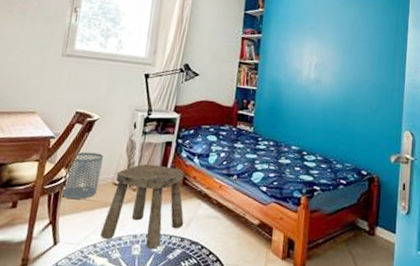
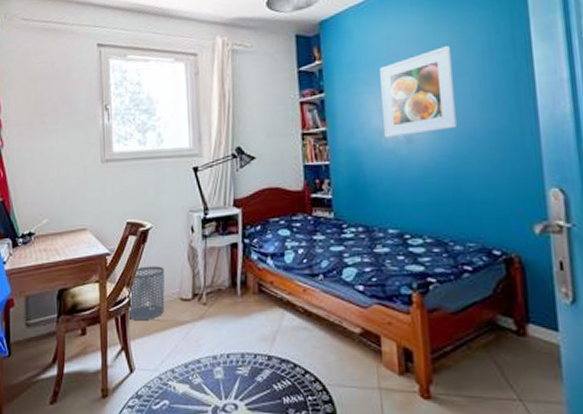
stool: present [100,163,185,249] -> none [176,272,268,371]
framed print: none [300,17,356,78] -> present [380,45,456,138]

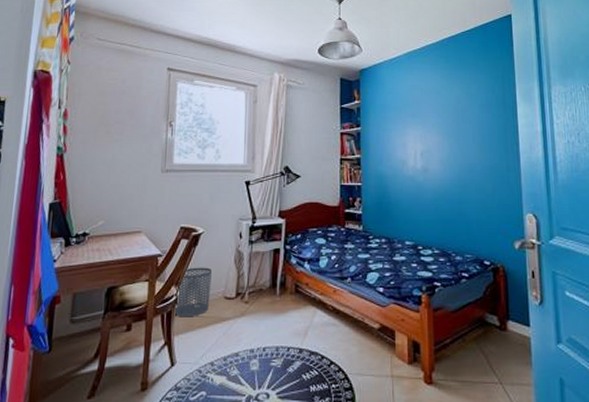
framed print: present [380,45,456,138] -> none [405,98,461,167]

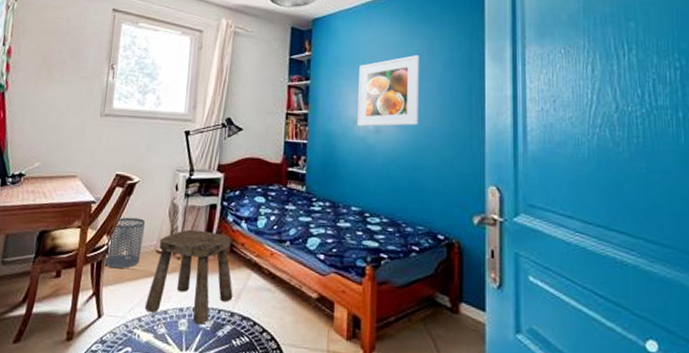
stool: none [216,274,301,363] -> present [144,229,233,325]
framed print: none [405,98,461,167] -> present [357,54,419,127]

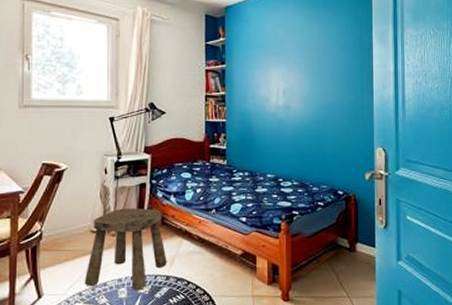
waste bin: present [104,217,145,269] -> none [39,202,77,252]
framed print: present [357,54,419,127] -> none [269,38,320,104]

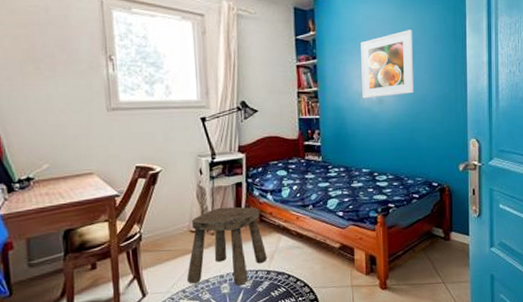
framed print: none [269,38,320,104] -> present [361,29,414,99]

